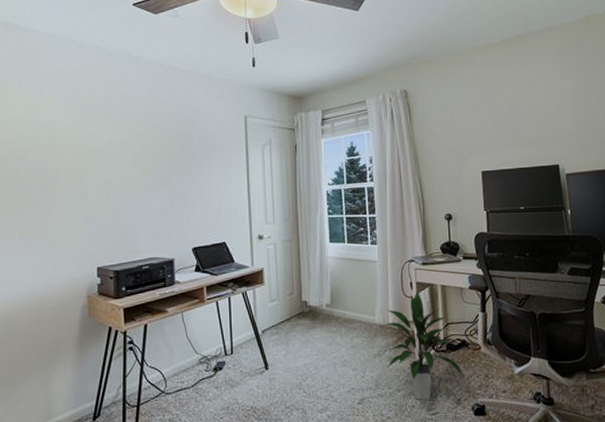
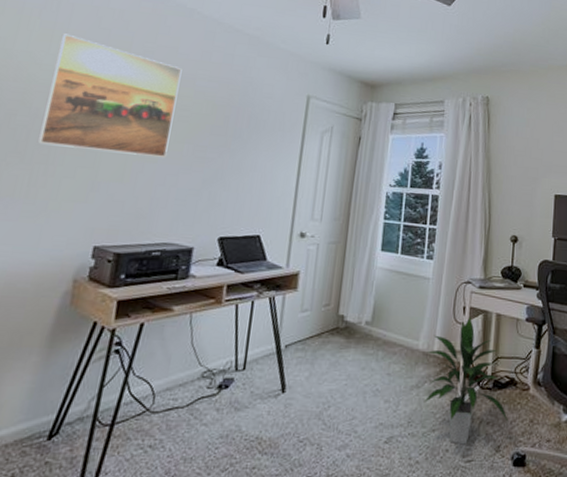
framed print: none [38,96,138,191] -> present [37,33,182,157]

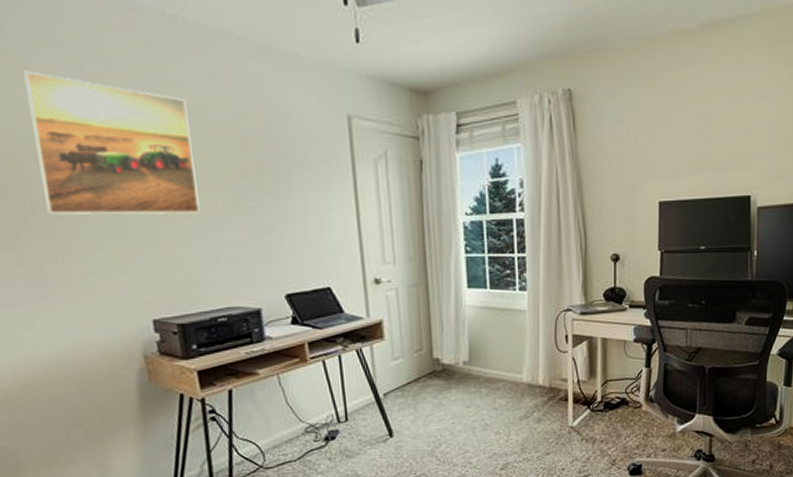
indoor plant: present [425,317,508,445] -> none [532,345,622,463]

